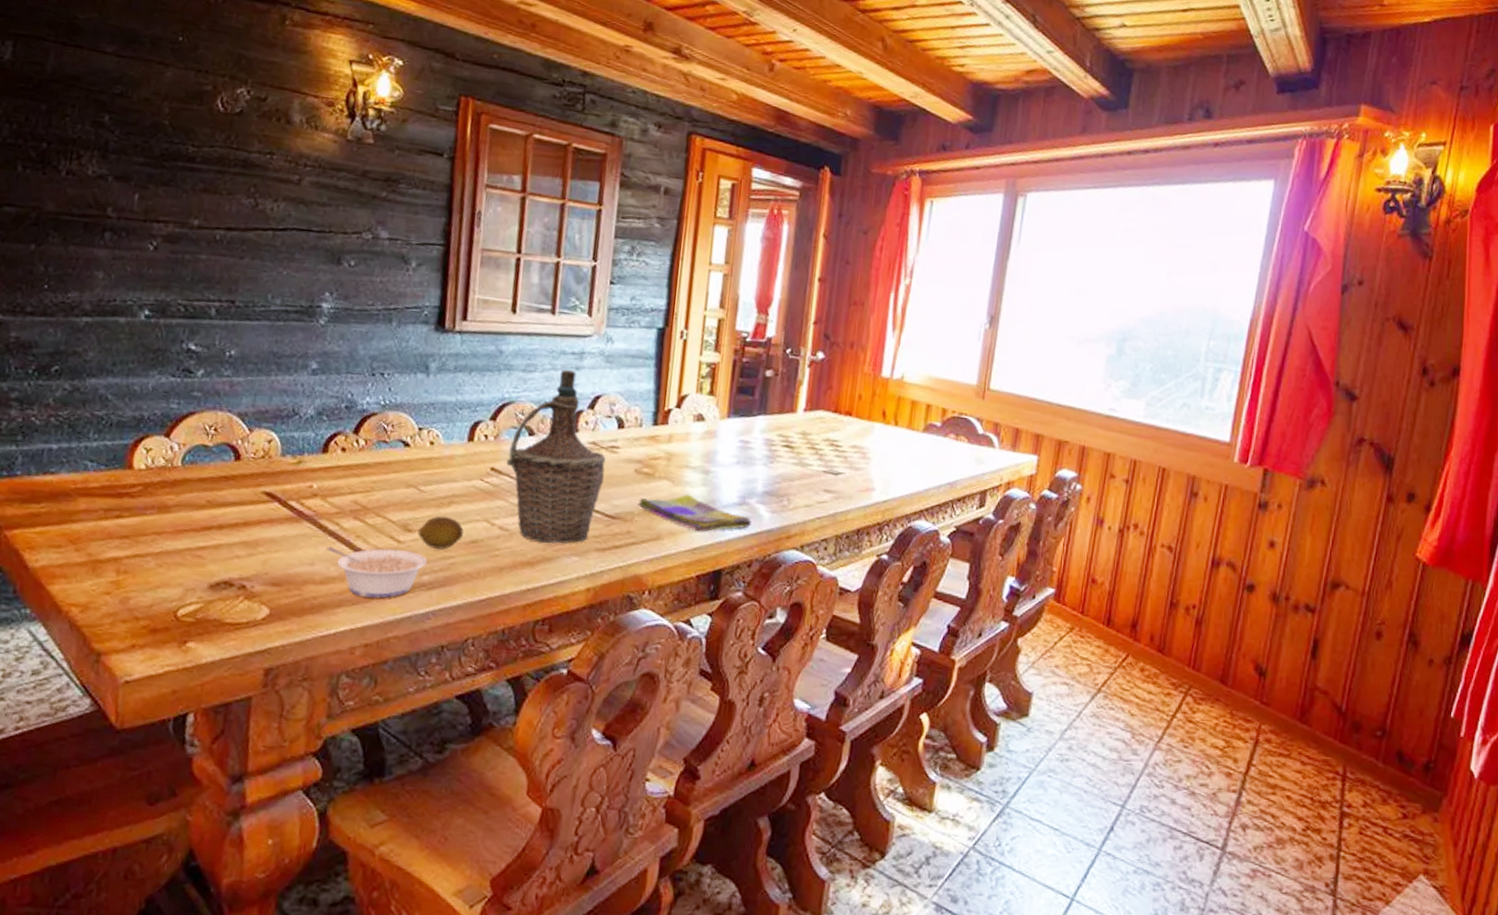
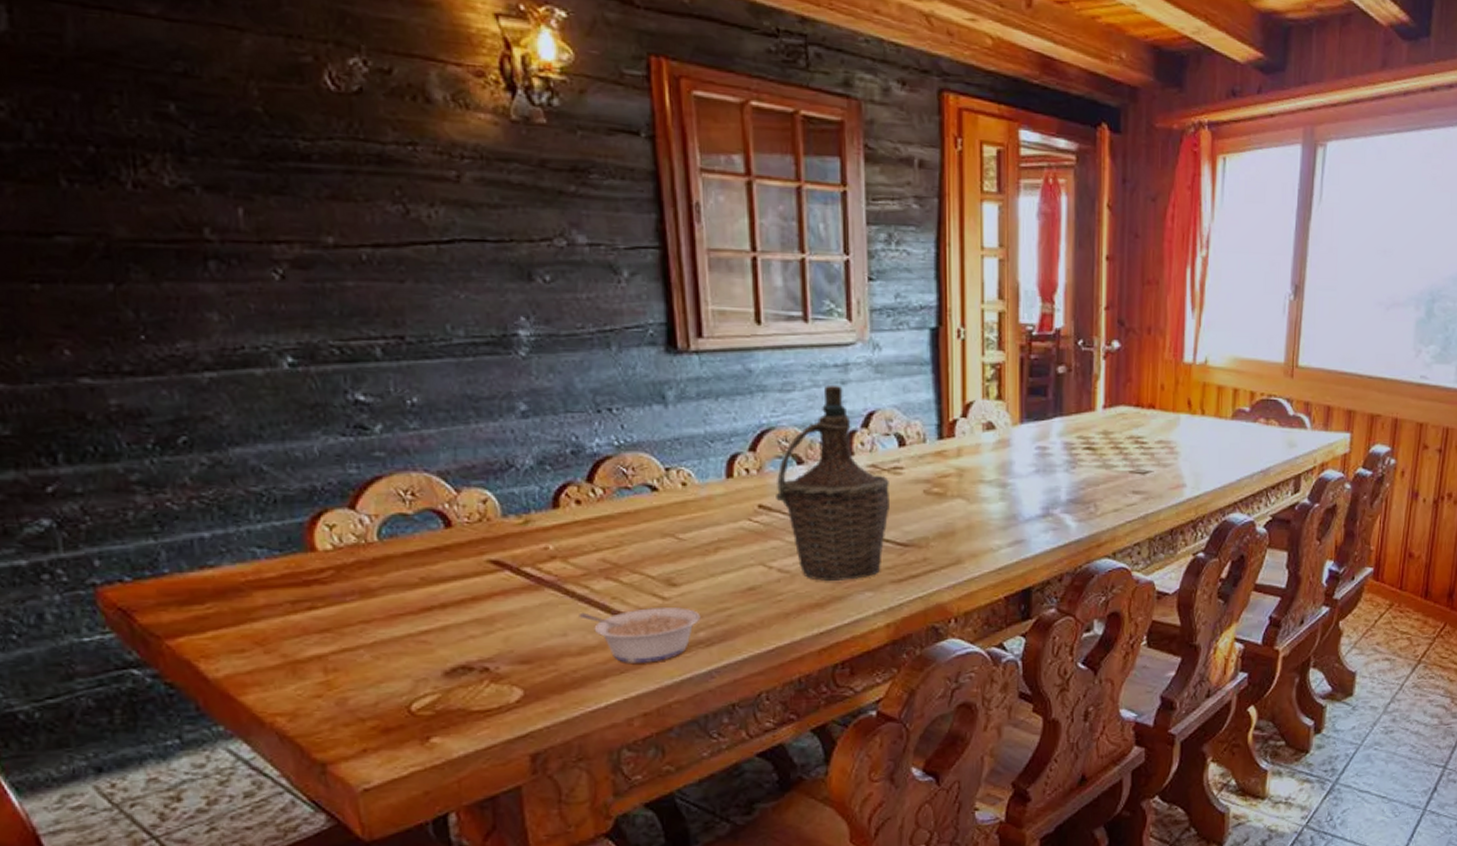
fruit: present [417,516,464,549] -> none [684,564,737,601]
dish towel: present [637,494,752,532] -> none [931,511,1058,550]

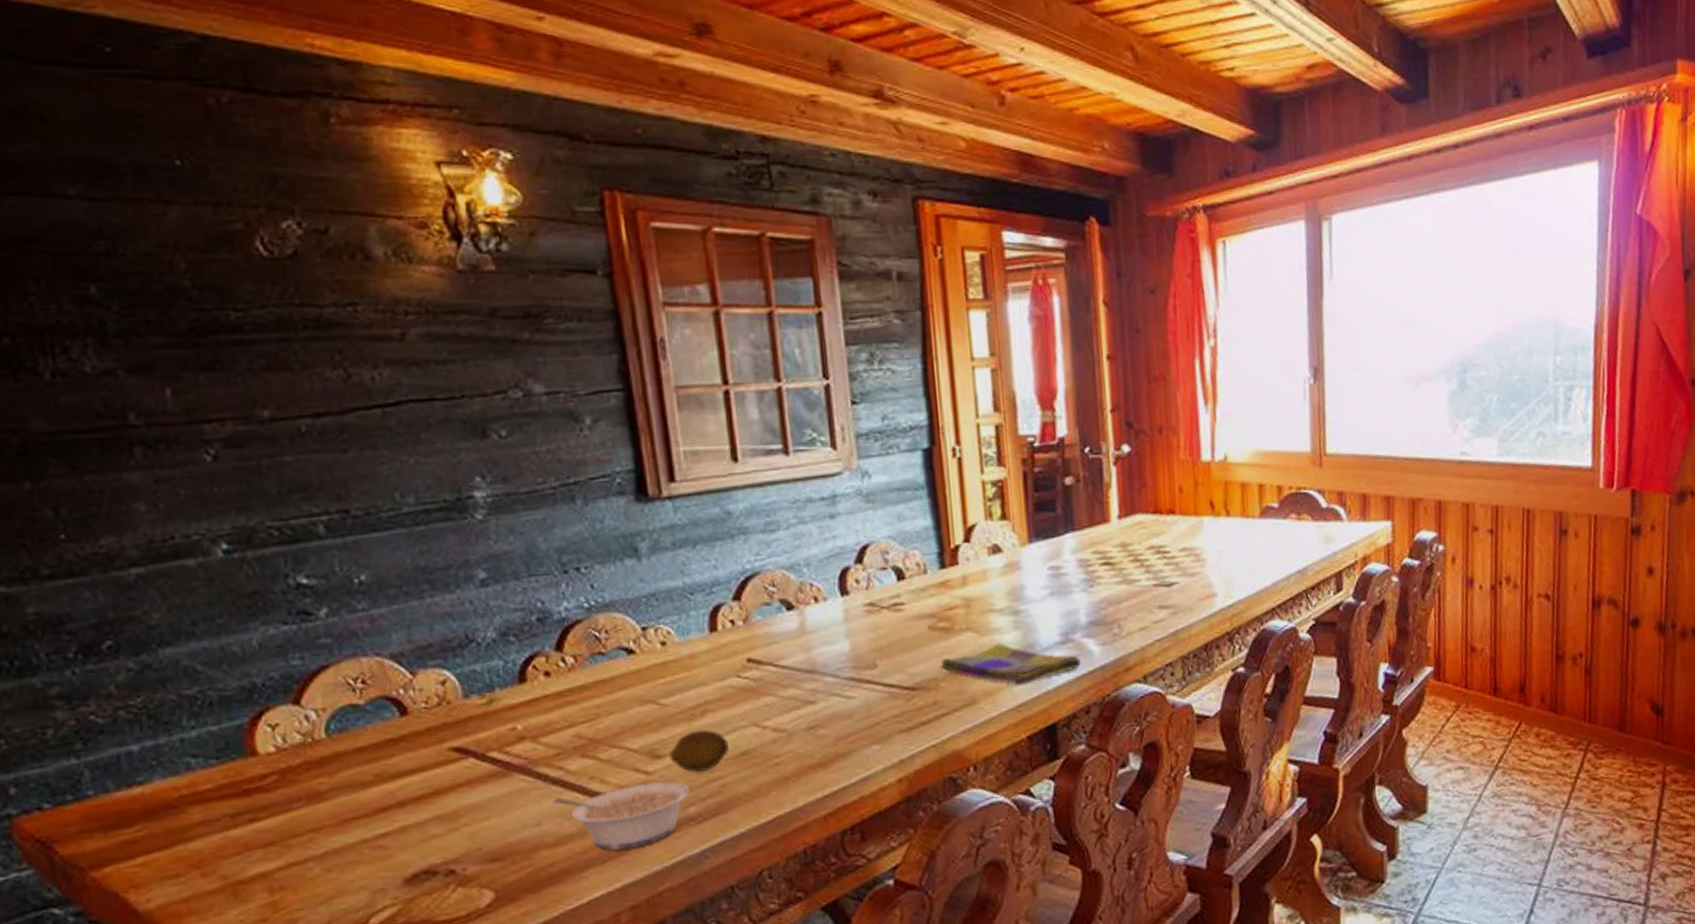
fruit: none [684,564,737,601] -> present [669,729,729,773]
bottle: present [776,384,889,581] -> none [765,519,892,737]
dish towel: none [931,511,1058,550] -> present [939,643,1081,685]

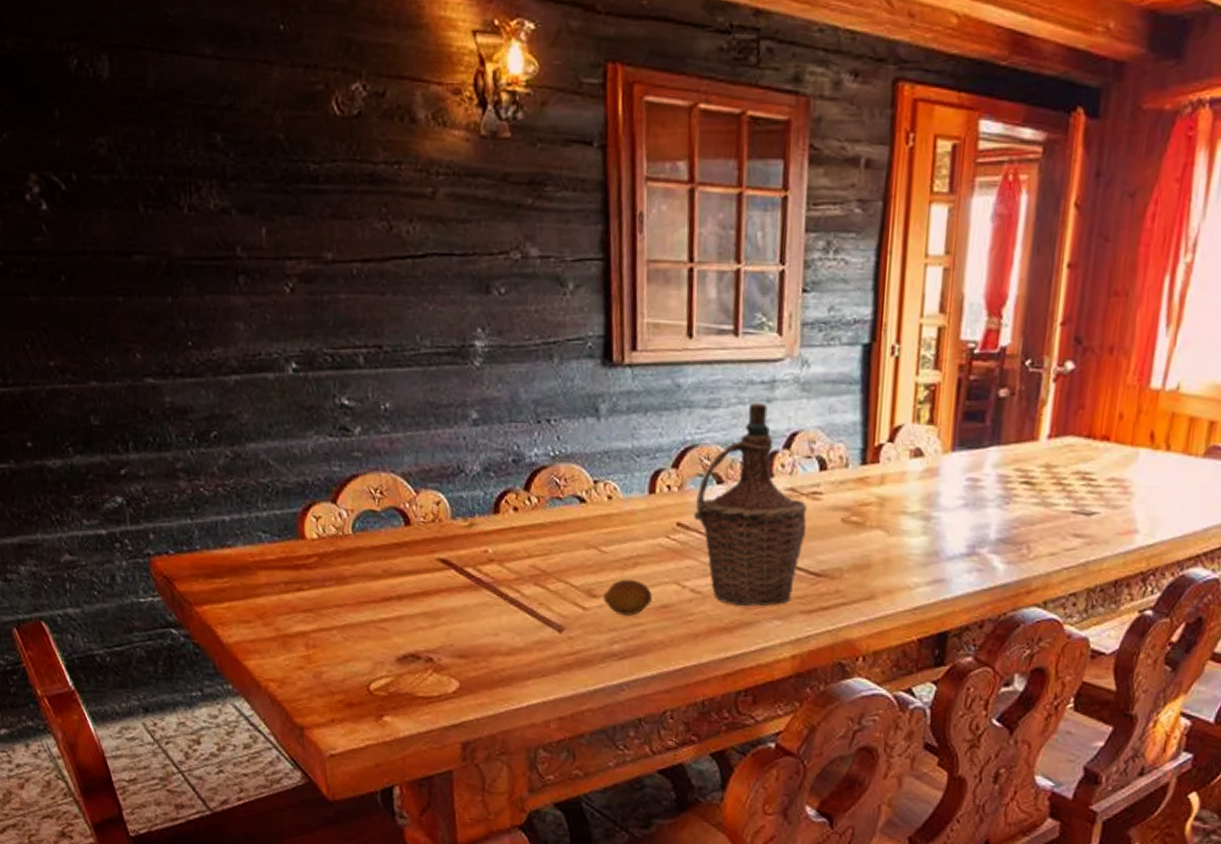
legume: present [553,781,690,851] -> none [509,615,616,670]
bottle: none [765,519,892,737] -> present [694,402,807,607]
dish towel: present [939,643,1081,685] -> none [846,545,983,589]

